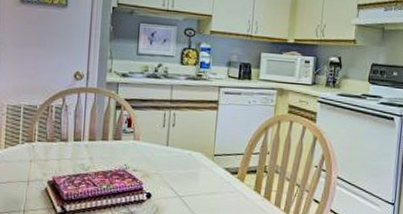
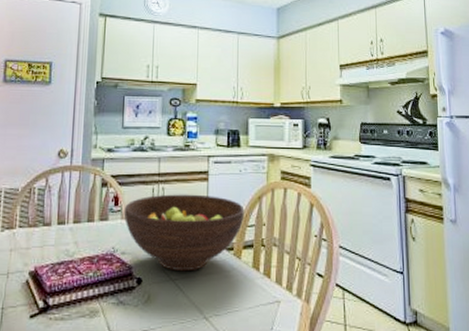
fruit bowl: none [136,120,251,190] -> present [123,194,245,272]

